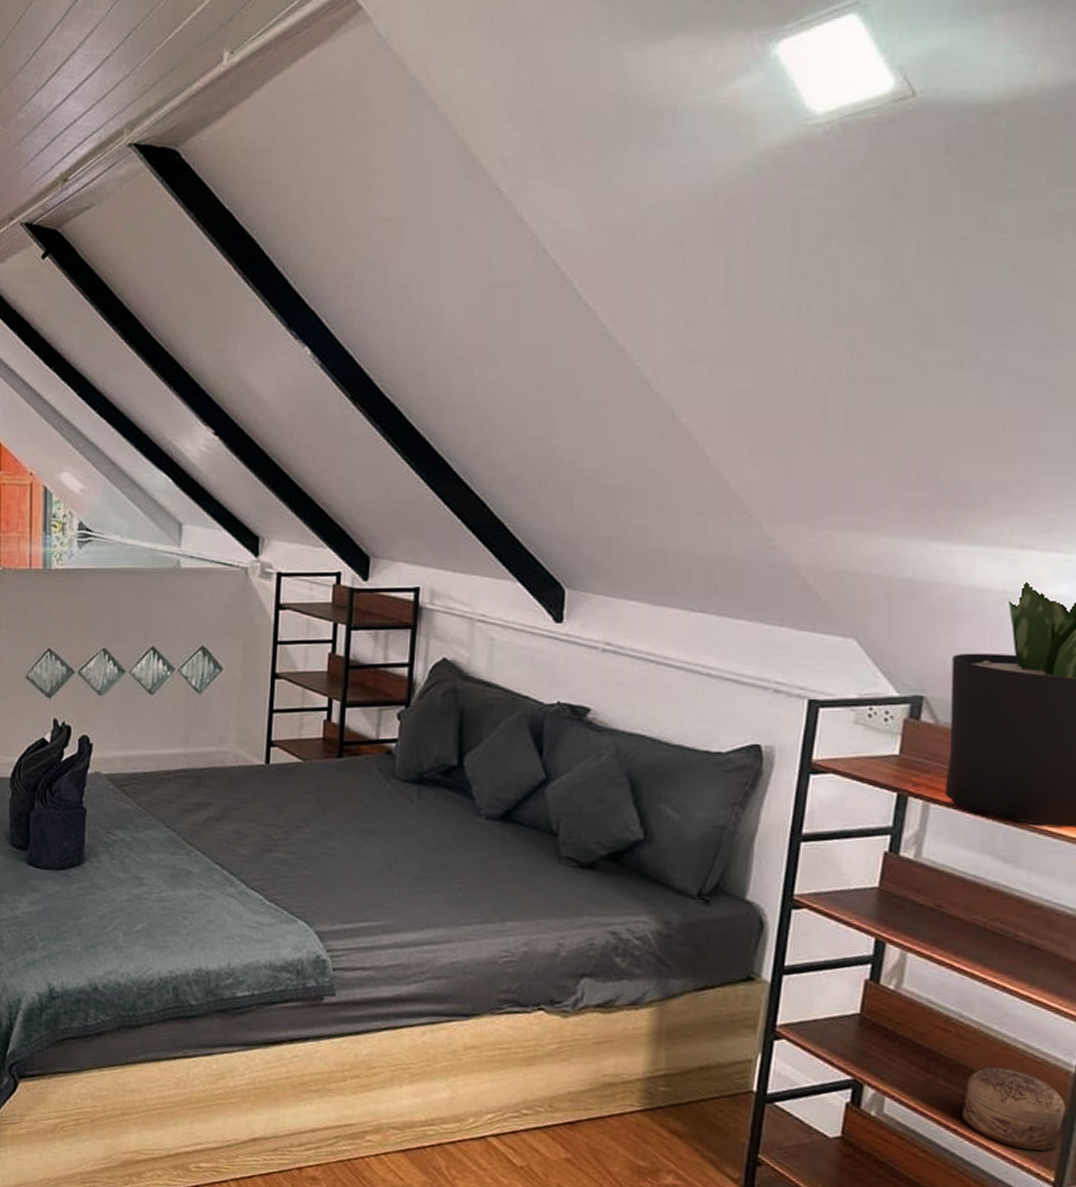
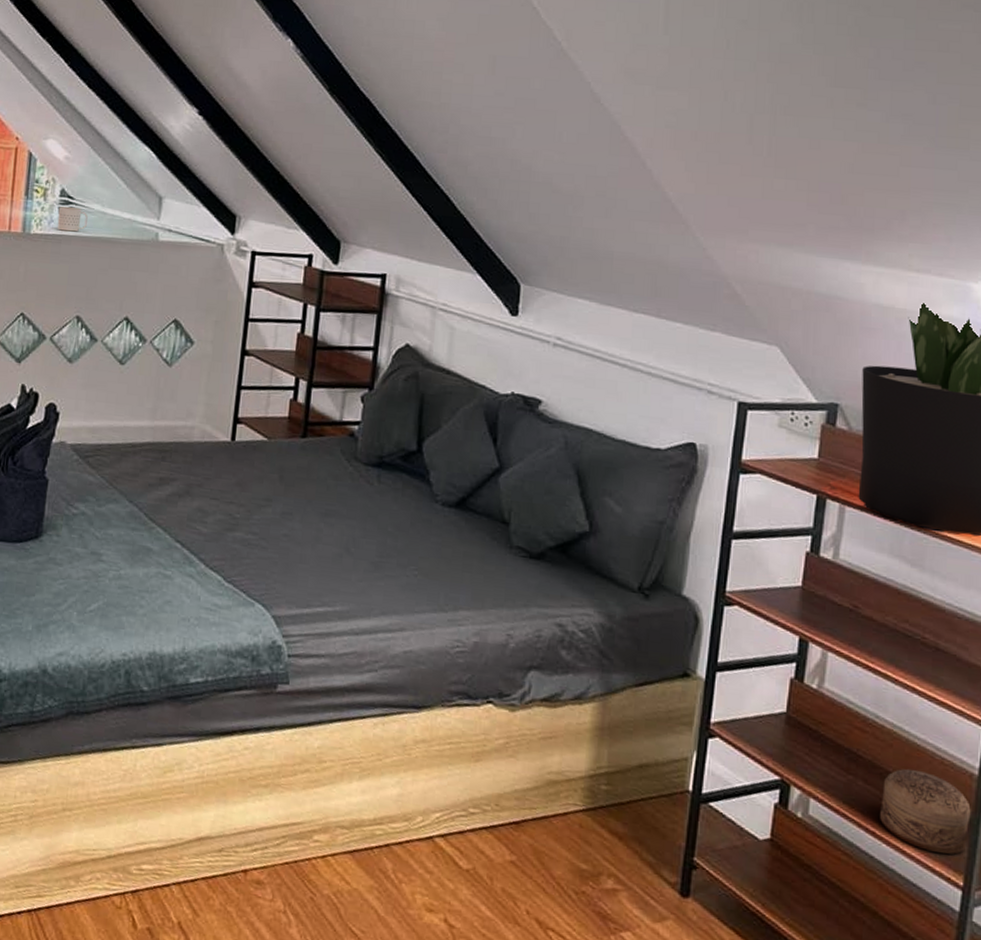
mug: none [77,539,107,565] -> present [57,206,88,232]

